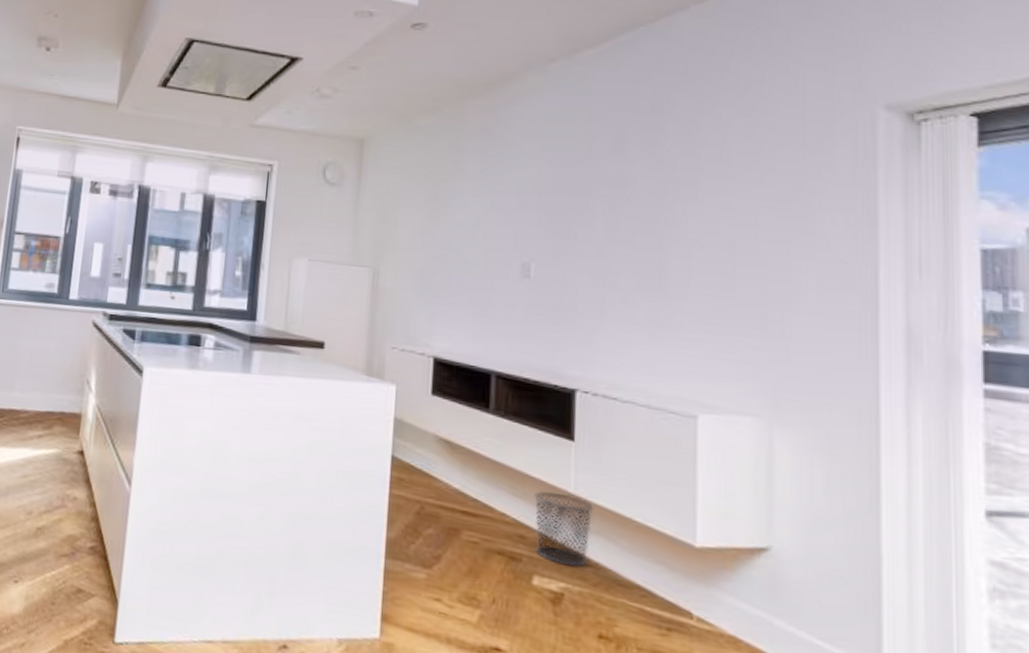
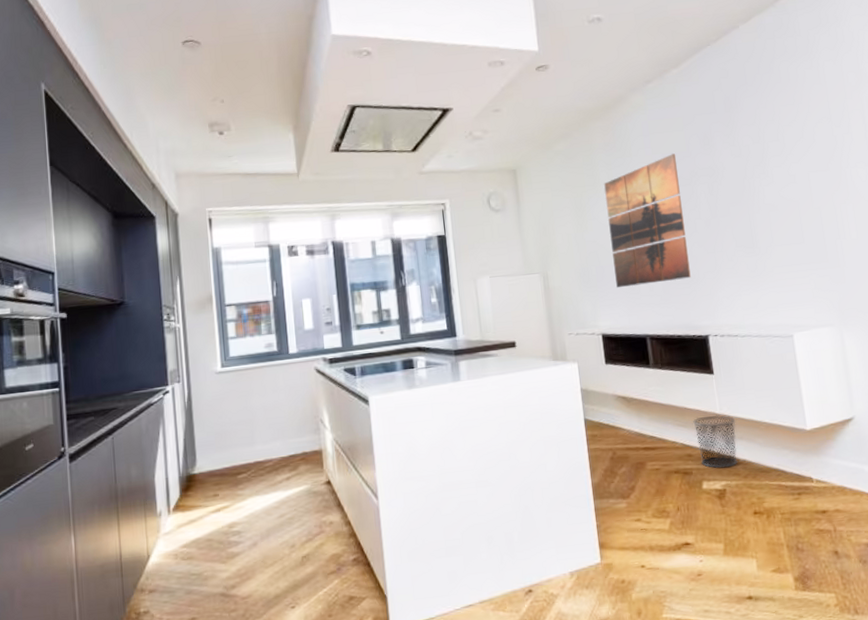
wall art: none [464,153,572,312] -> present [604,153,691,287]

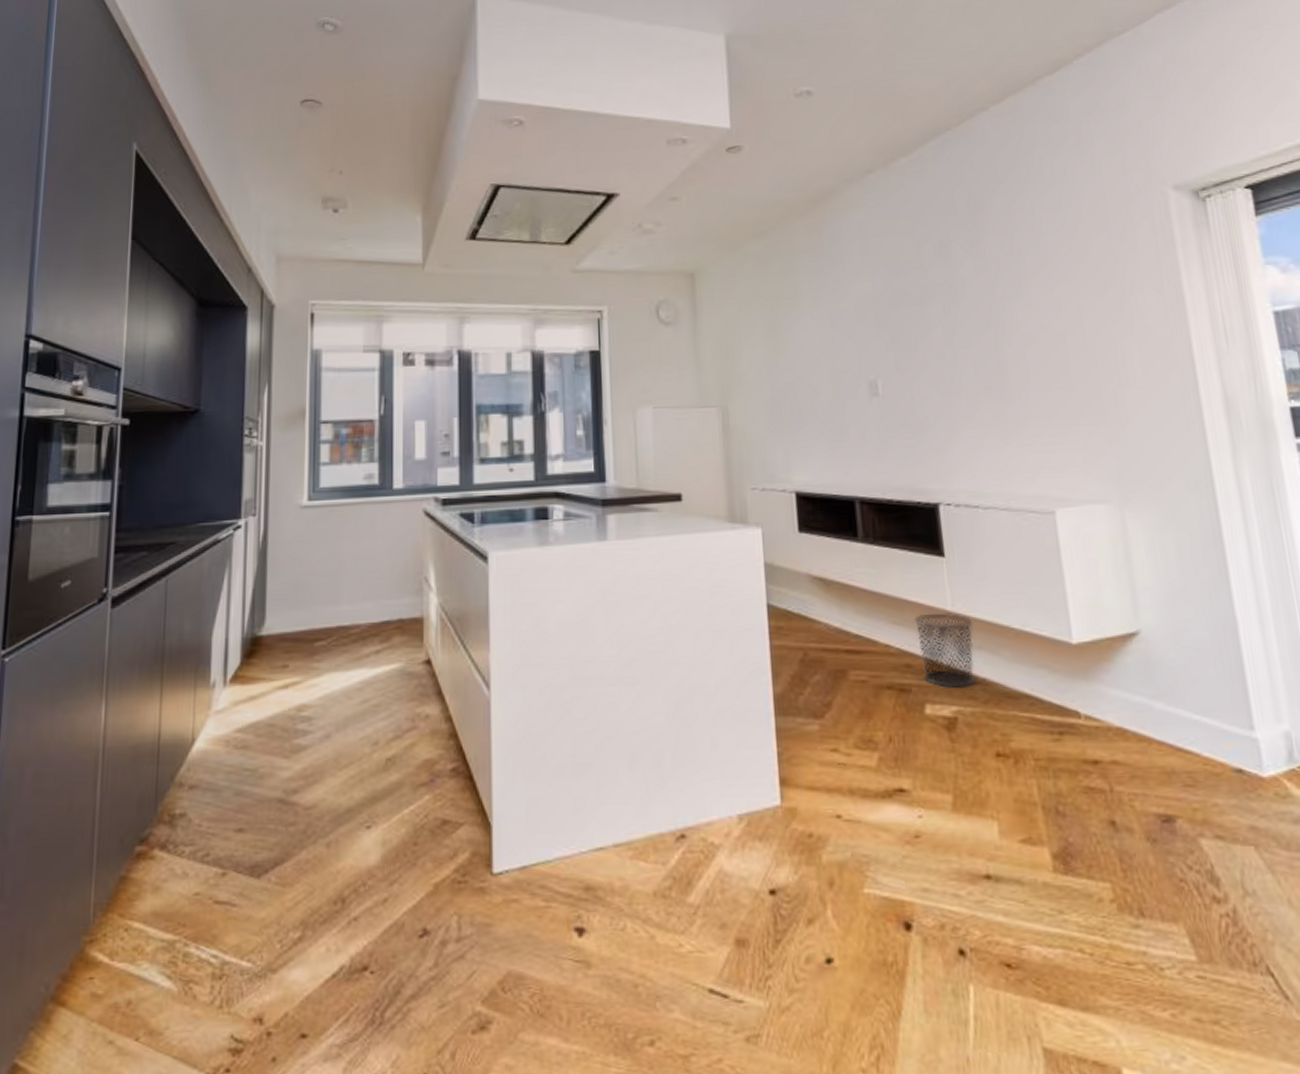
wall art: present [604,153,691,287] -> none [806,263,917,432]

